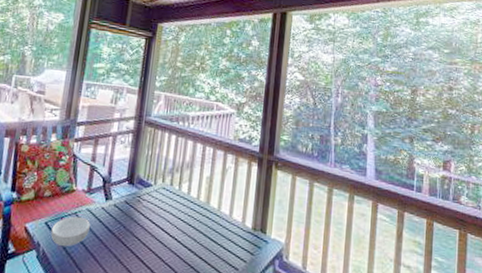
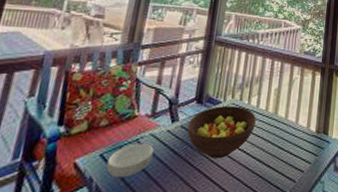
fruit bowl: none [120,189,187,242] -> present [187,106,256,158]

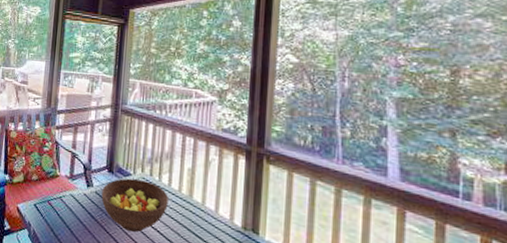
cereal bowl: present [106,143,154,177] -> none [39,200,74,229]

